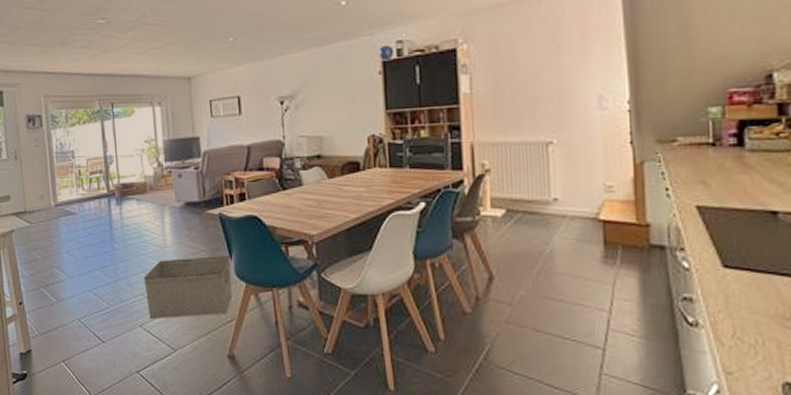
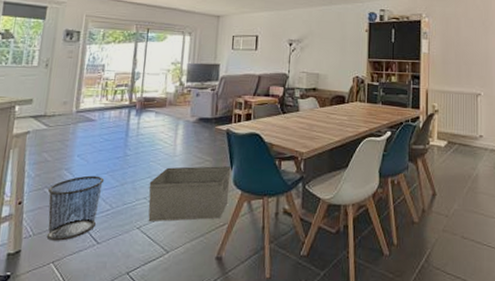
waste bin: none [44,272,97,340] -> present [46,175,105,241]

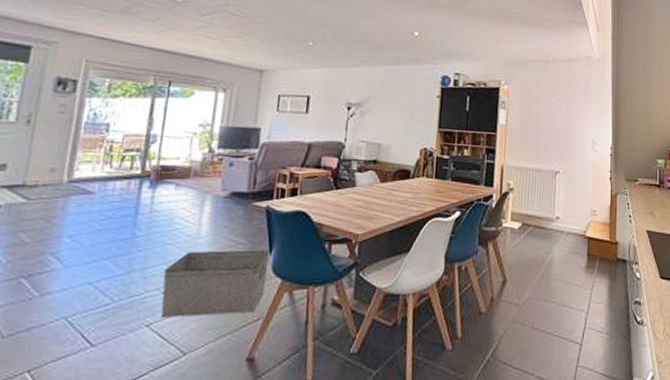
waste bin: present [46,175,105,241] -> none [20,261,104,344]

